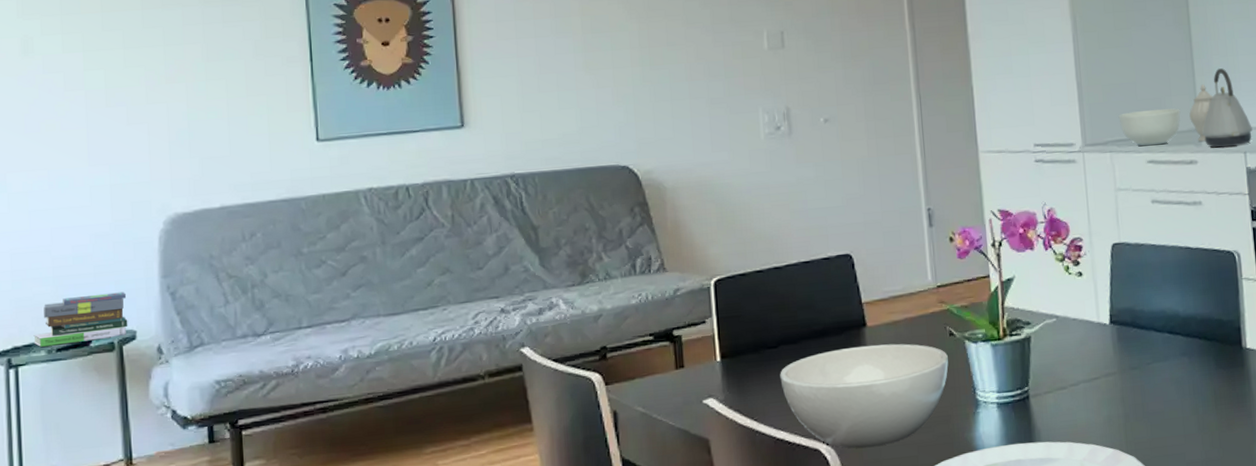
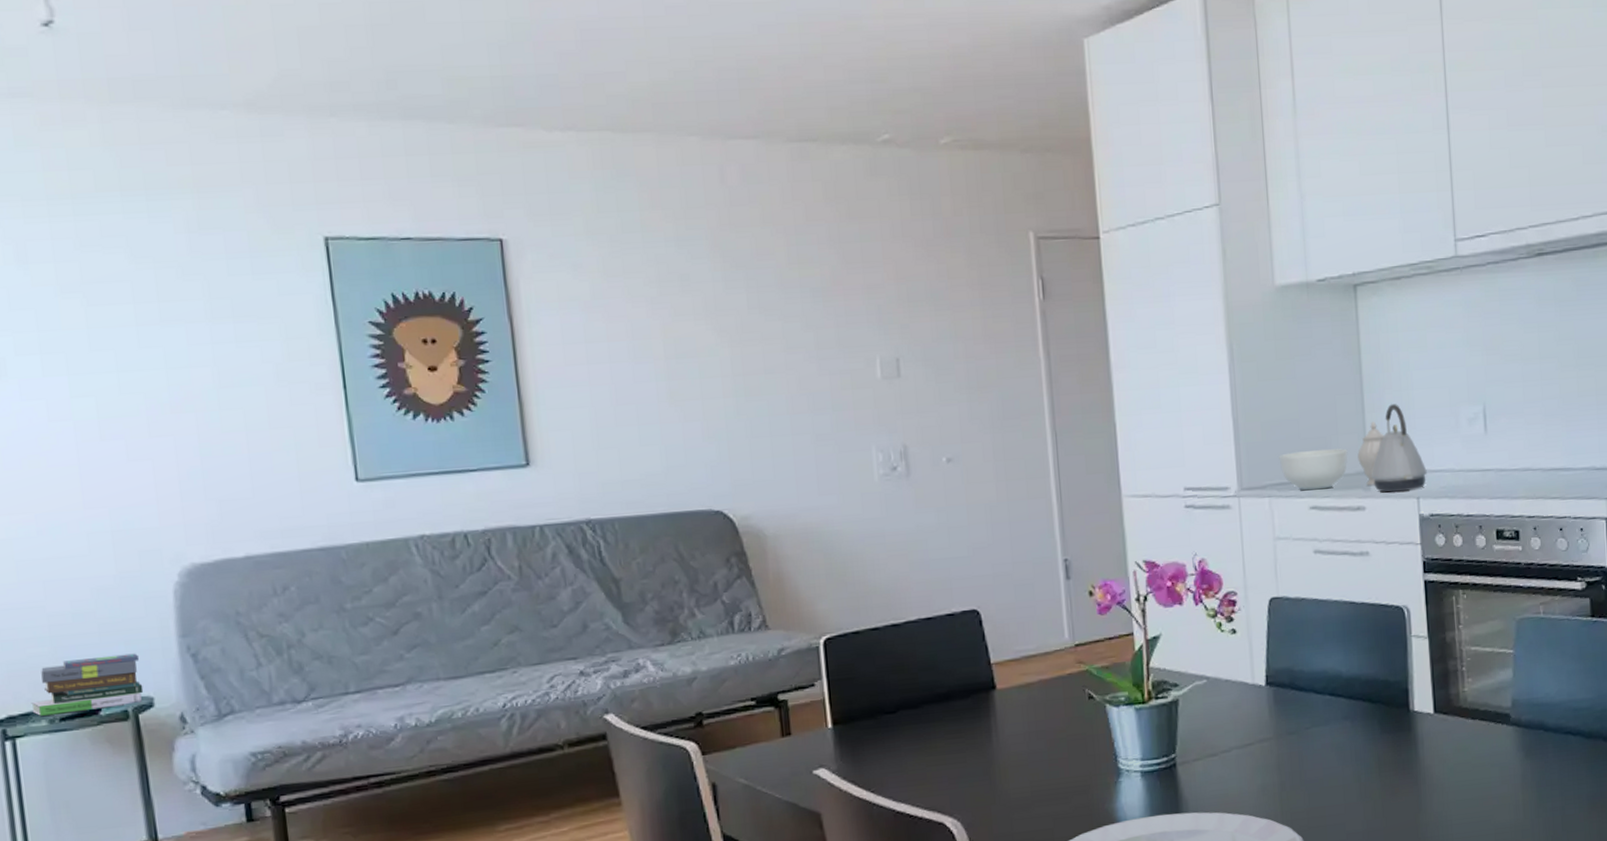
bowl: present [780,343,949,449] -> none [899,707,1088,822]

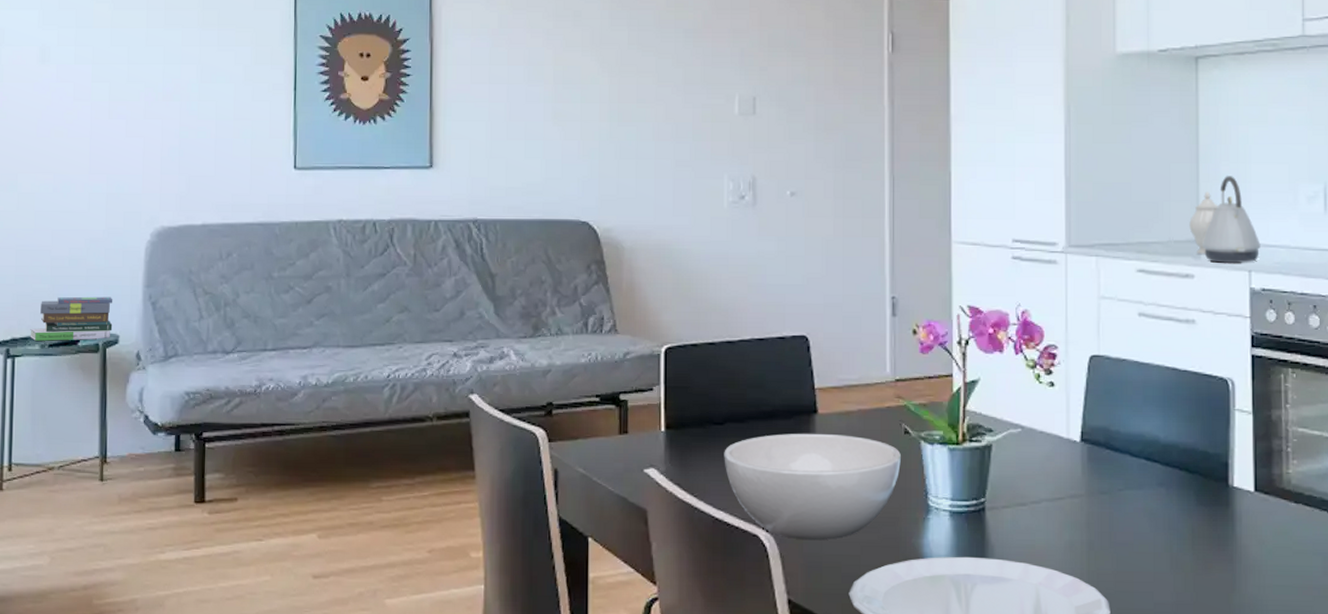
bowl: none [899,707,1088,822] -> present [724,433,901,541]
bowl: present [1279,448,1348,491] -> none [1109,215,1179,254]

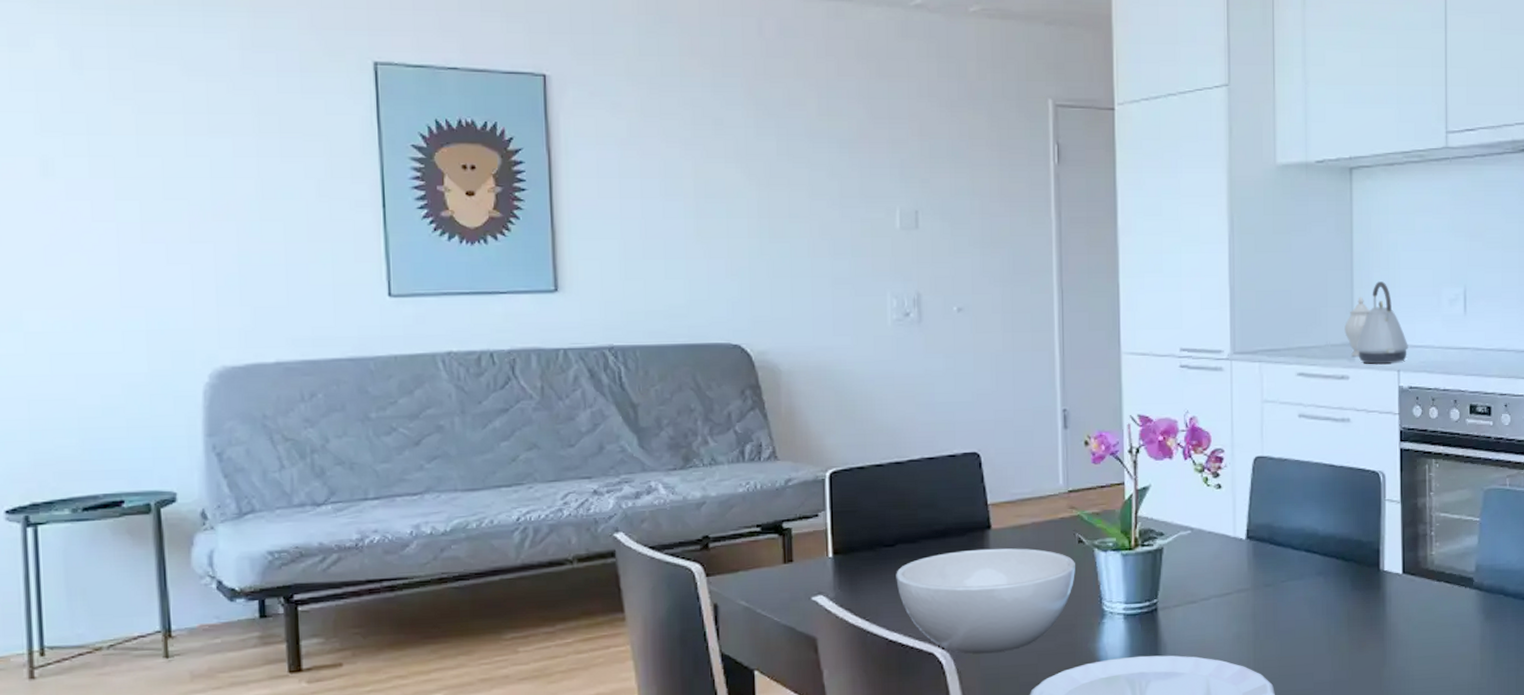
books: present [30,296,113,341] -> none [55,449,167,505]

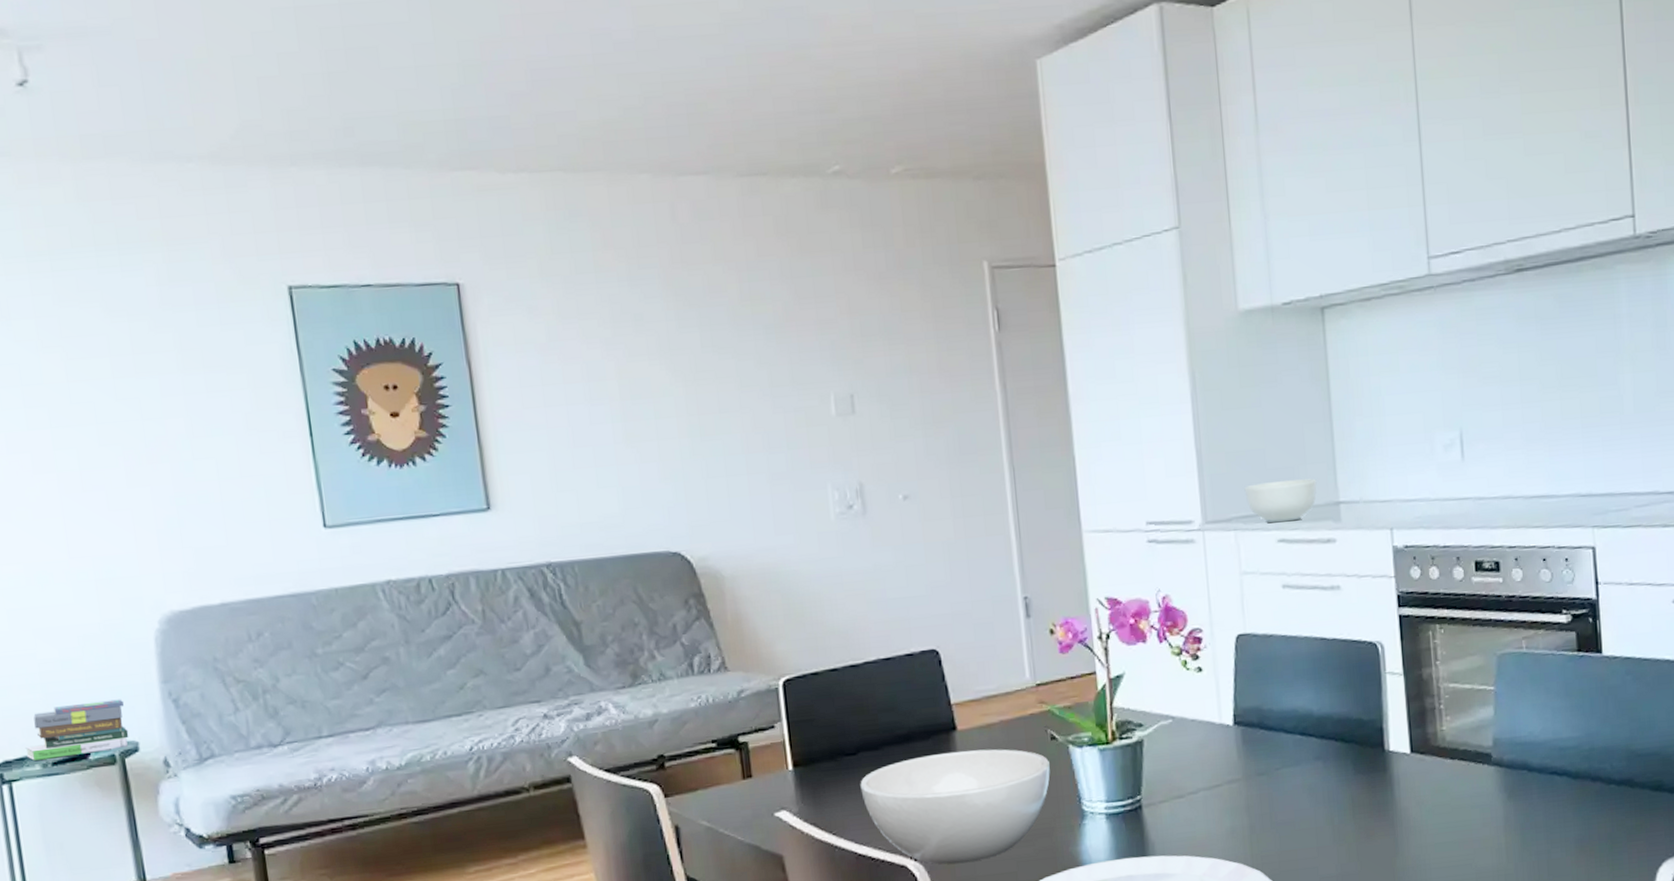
books: none [55,449,167,505] -> present [25,699,129,760]
bowl: none [1271,320,1336,358] -> present [1244,478,1317,523]
teapot: present [1344,297,1371,357] -> none [1327,450,1356,518]
kettle: present [1357,281,1408,364] -> none [1342,431,1401,524]

